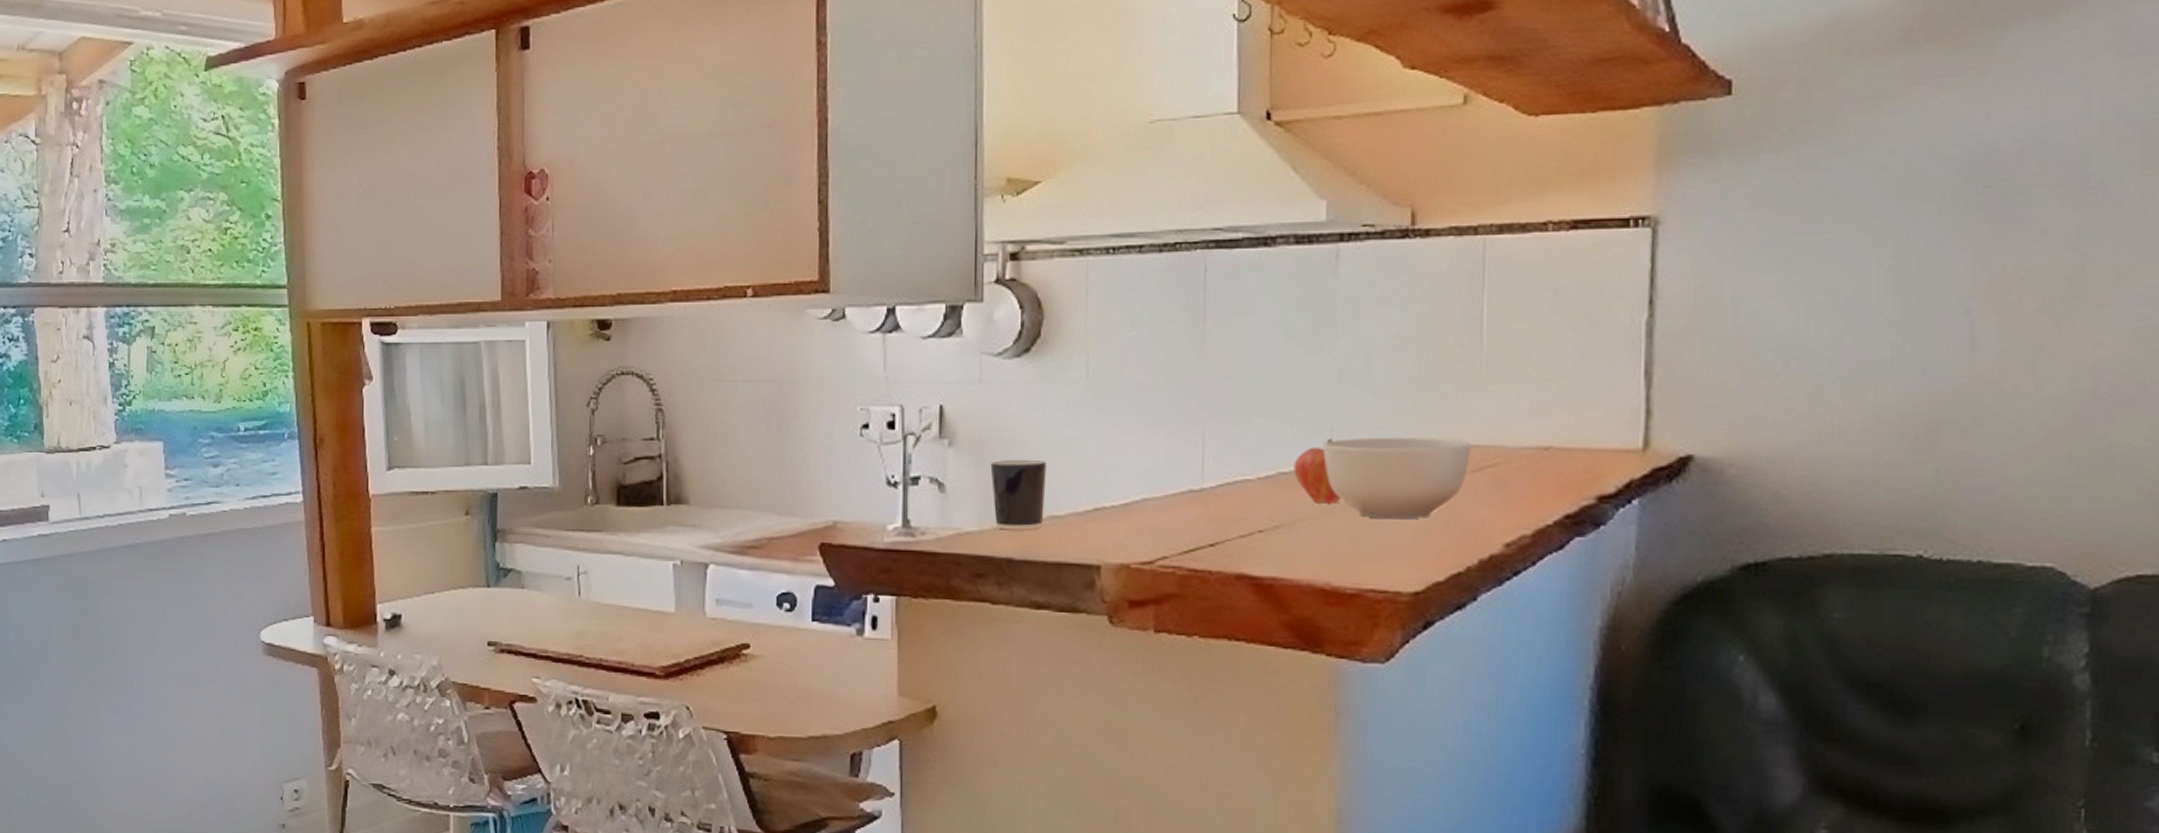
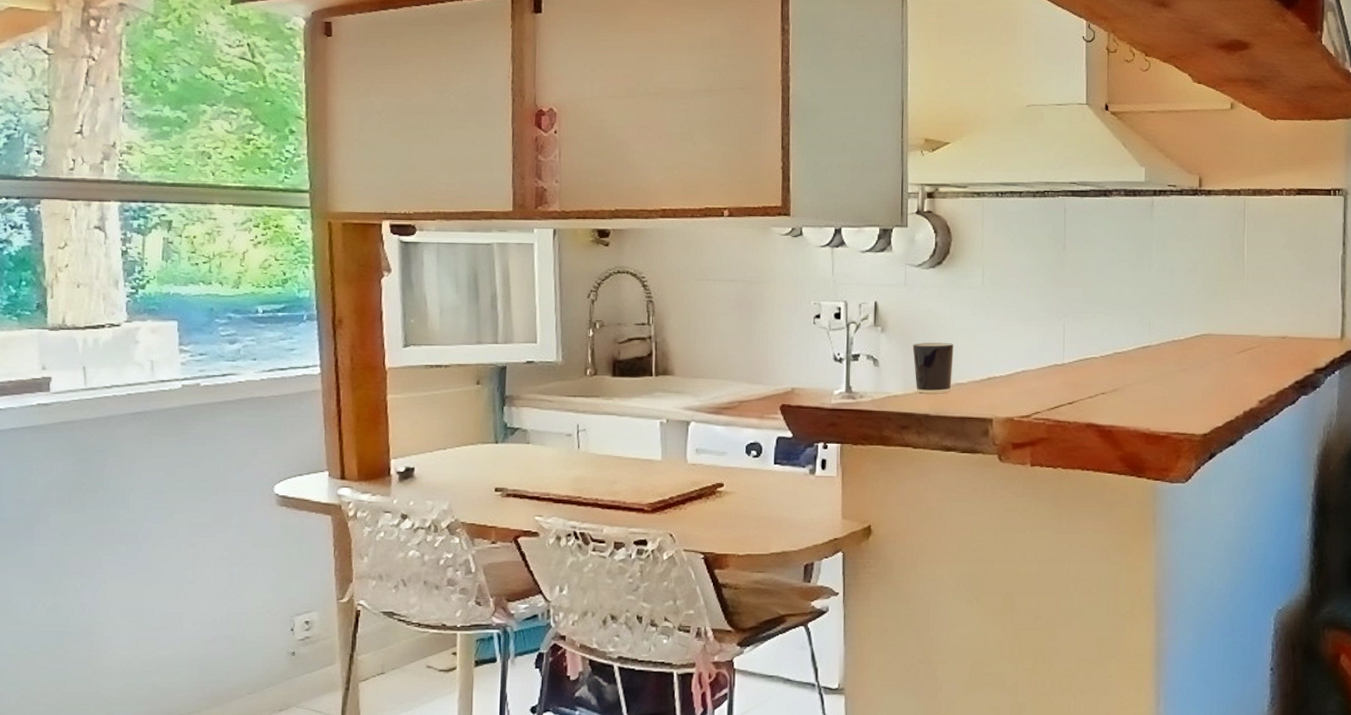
fruit: present [1294,438,1341,504] -> none [1125,329,1156,374]
bowl: present [1322,437,1471,519] -> none [1143,329,1238,385]

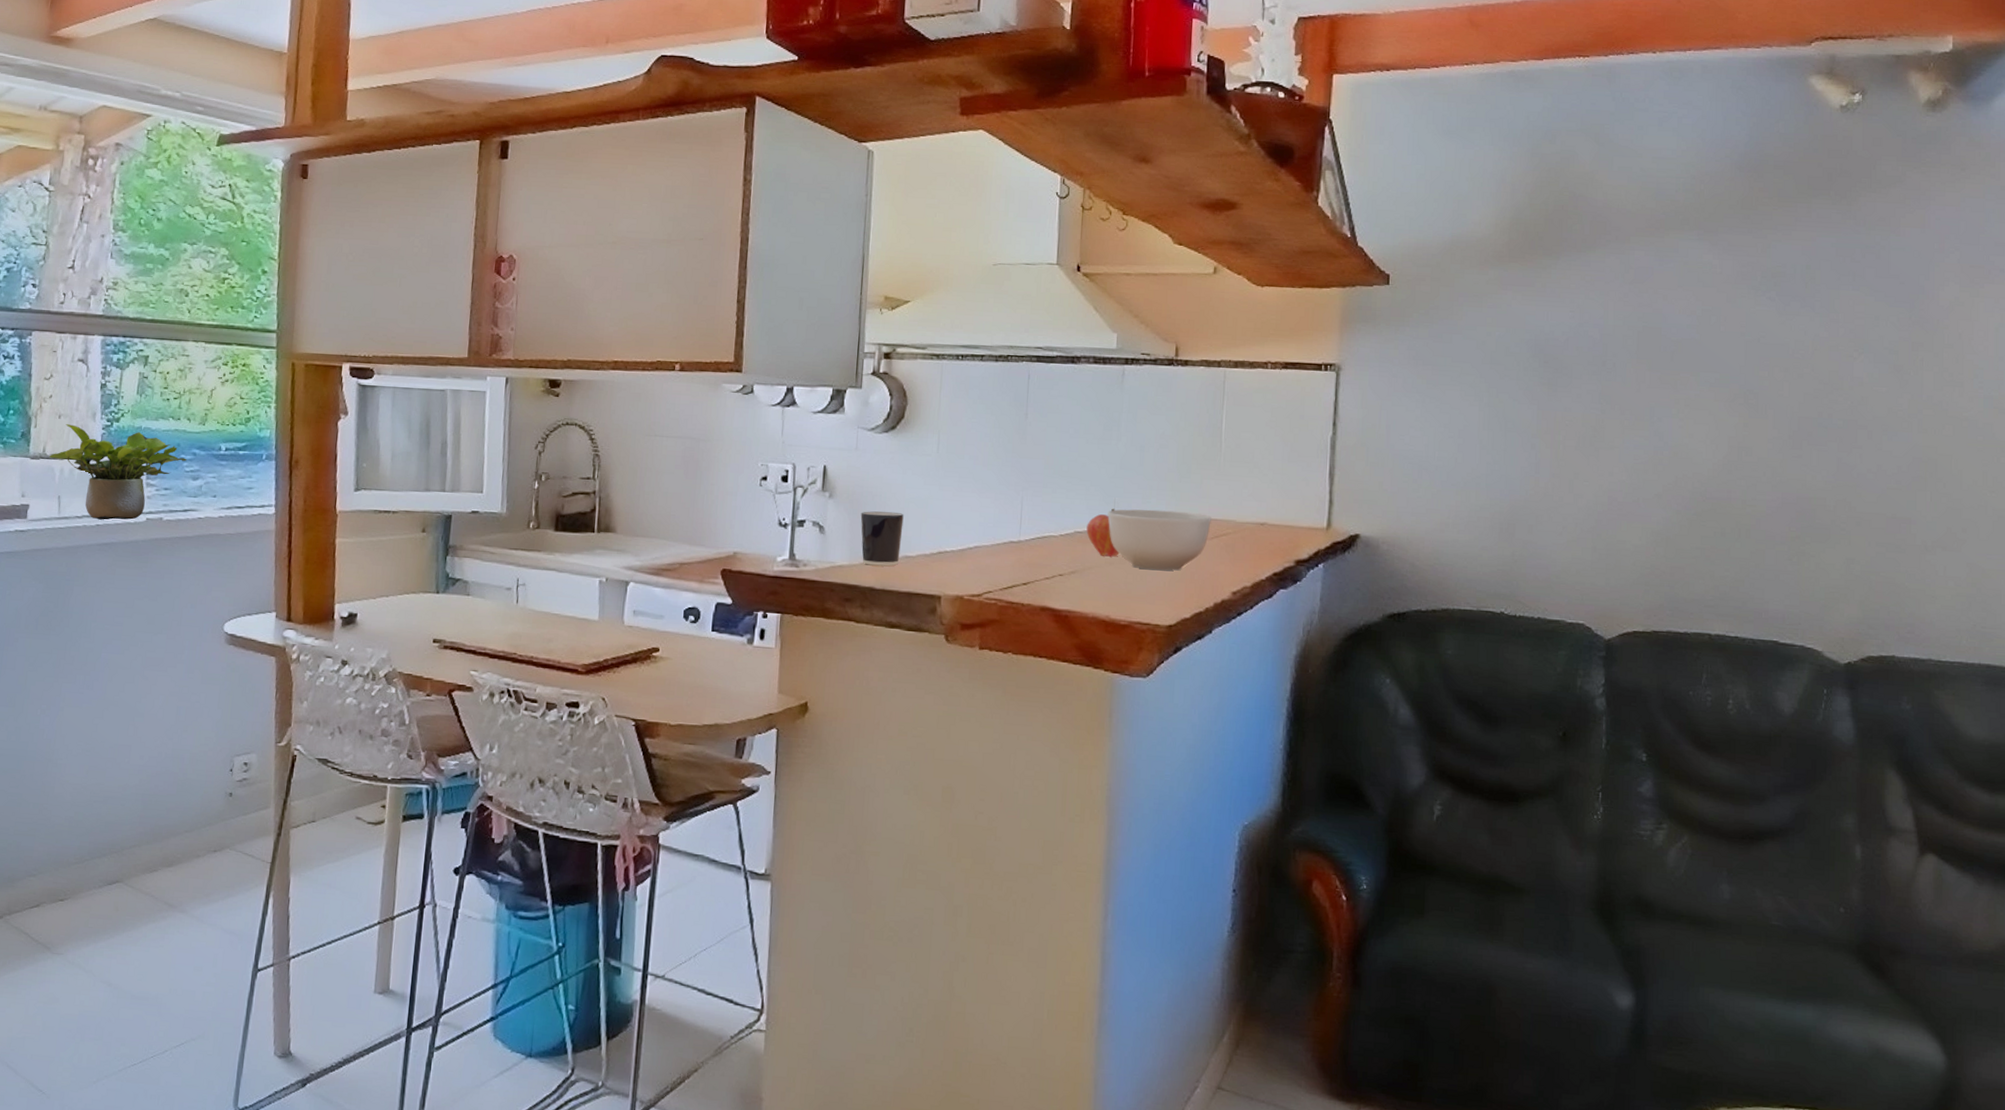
potted plant: none [70,293,222,389] -> present [49,424,187,521]
fruit: none [1125,329,1156,374] -> present [1086,508,1120,557]
bowl: none [1143,329,1238,385] -> present [1107,509,1211,571]

